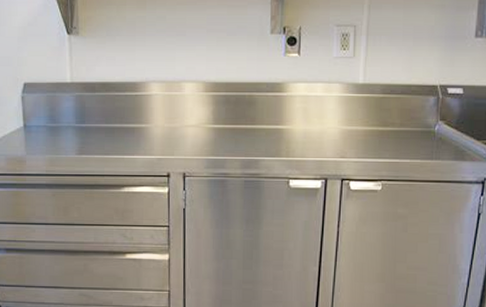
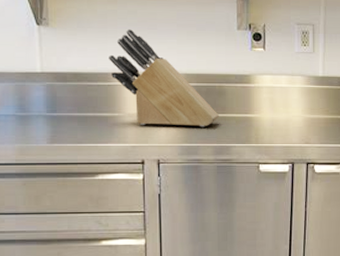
knife block: none [137,36,249,140] -> present [109,29,220,127]

